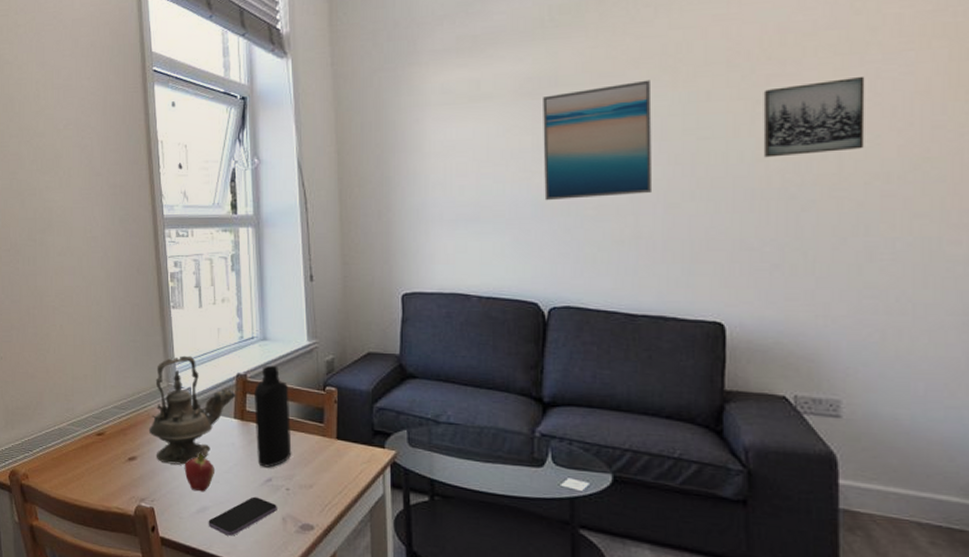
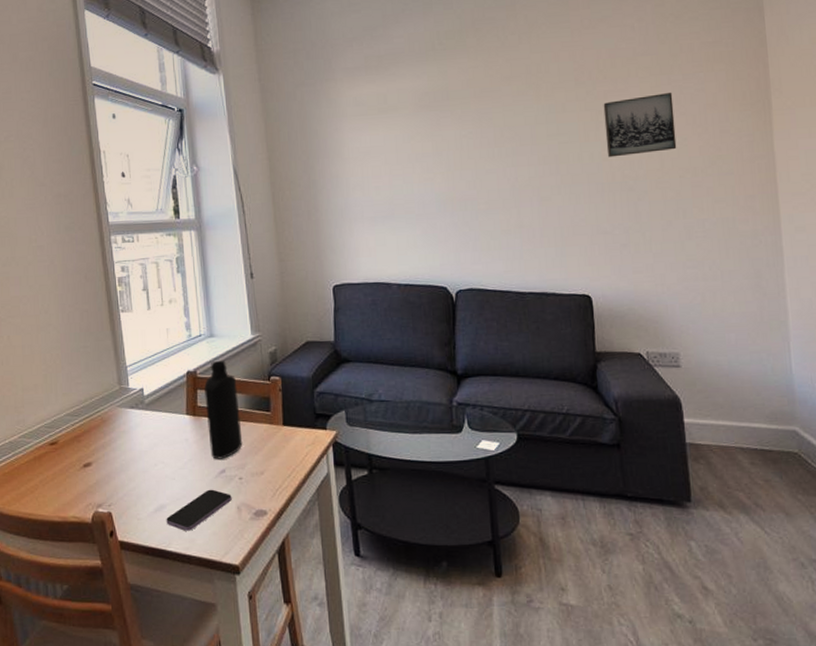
teapot: present [148,355,236,465] -> none [102,357,187,466]
fruit: present [184,451,214,492] -> none [140,450,170,491]
wall art: present [543,80,652,201] -> none [438,94,528,198]

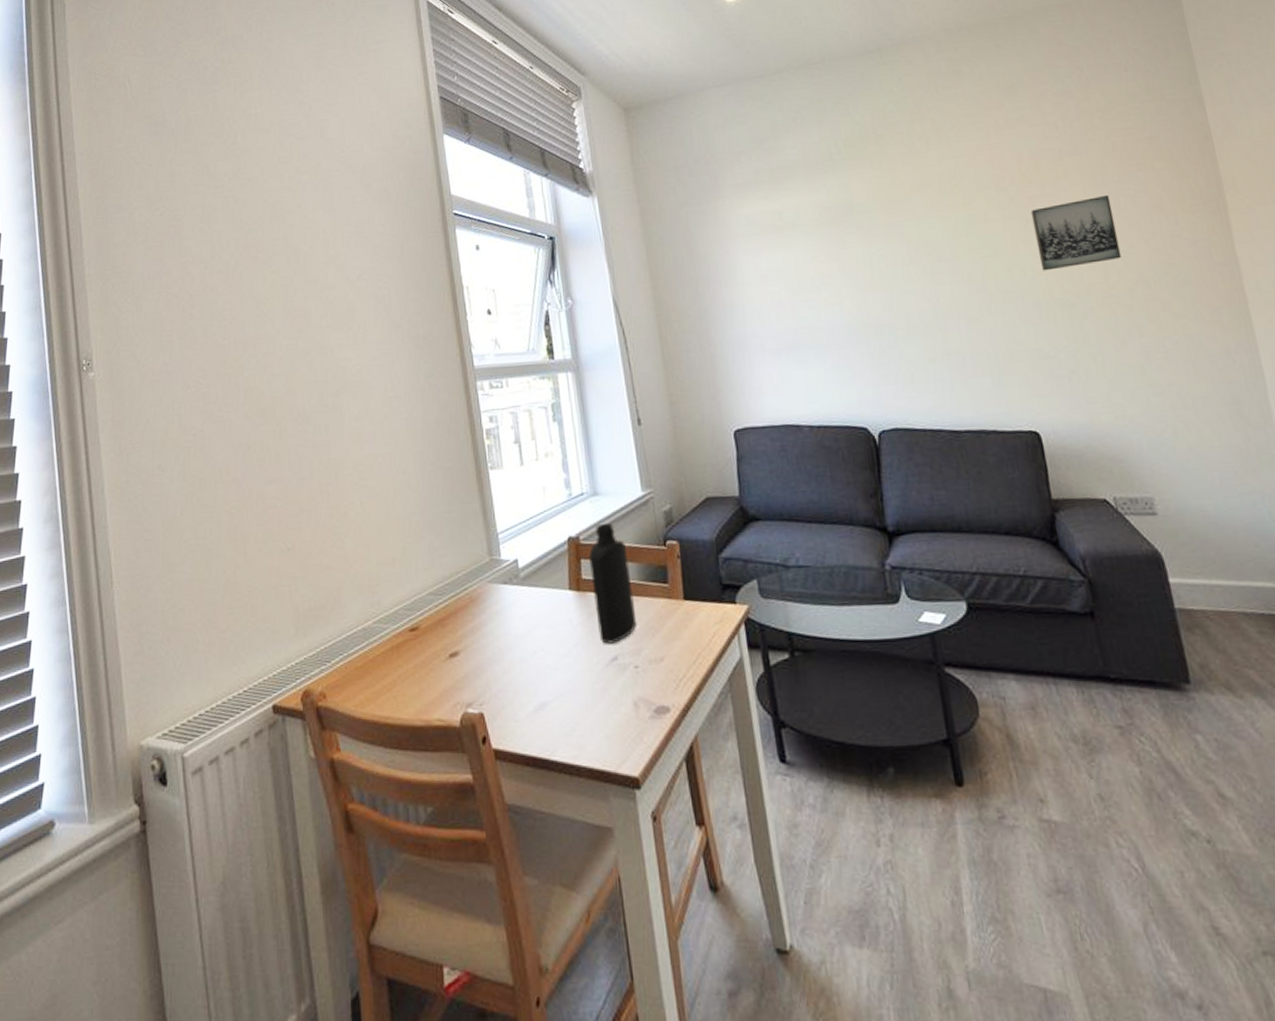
smartphone: present [166,489,232,531] -> none [549,681,627,735]

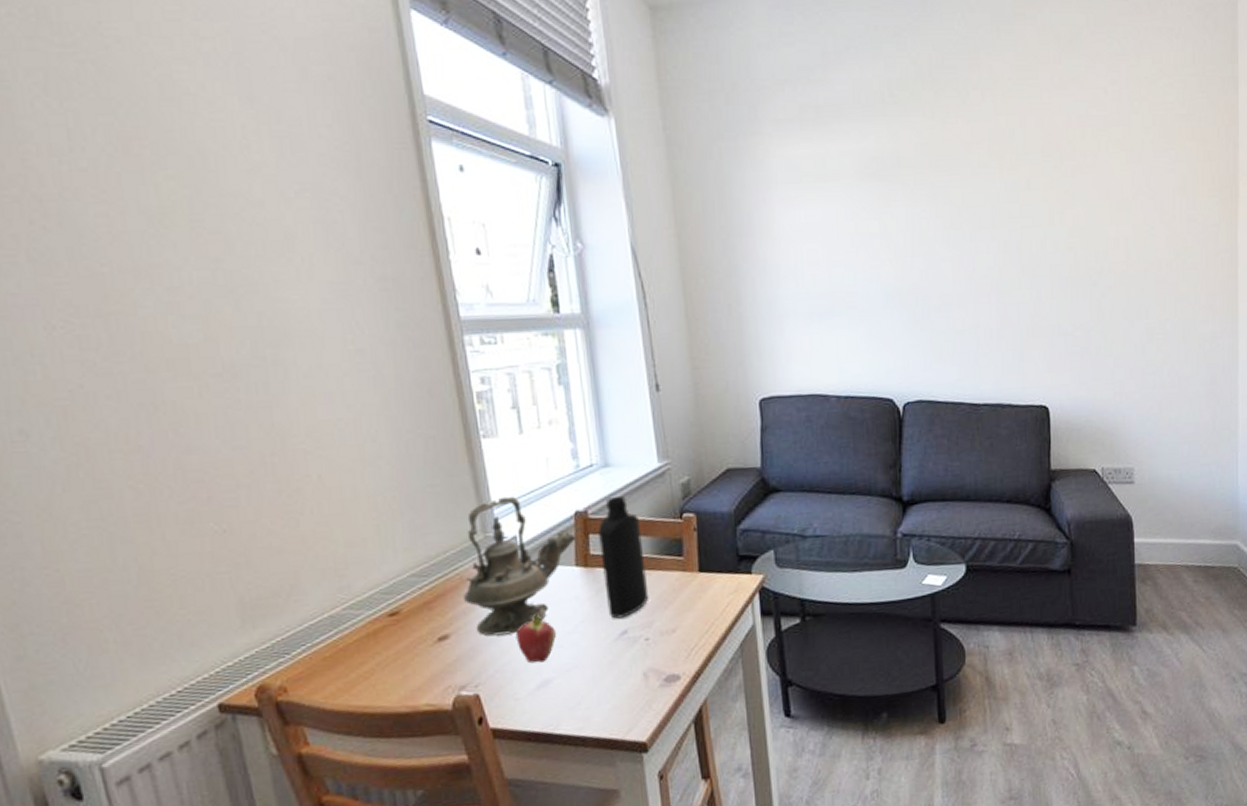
teapot: none [471,522,569,655] -> present [463,496,576,636]
fruit: none [516,634,552,685] -> present [515,613,556,664]
wall art: present [1030,194,1122,271] -> none [1070,171,1144,246]

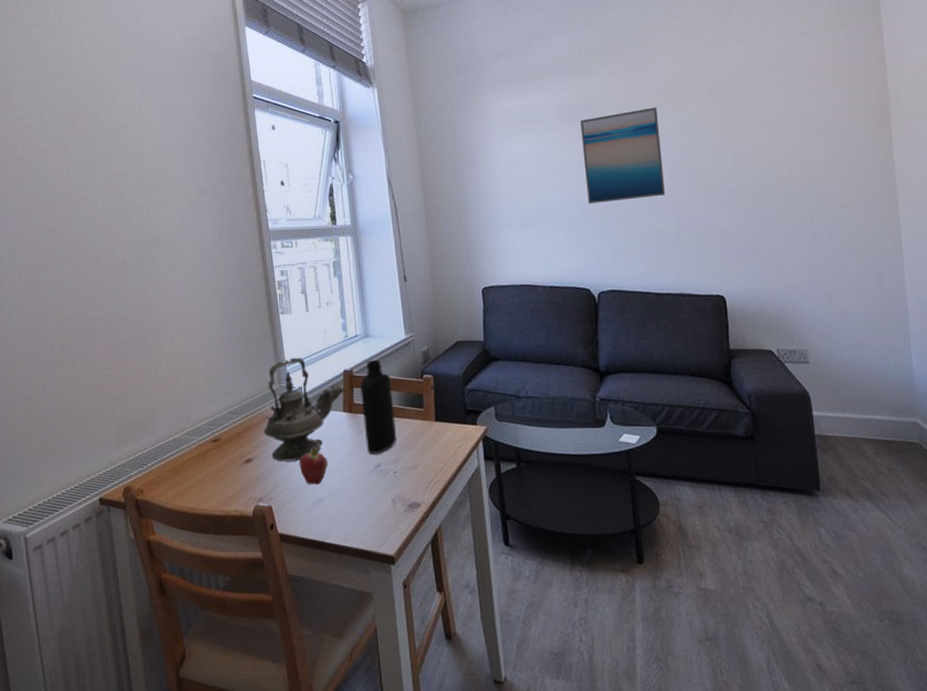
wall art: none [887,165,986,291] -> present [580,107,665,205]

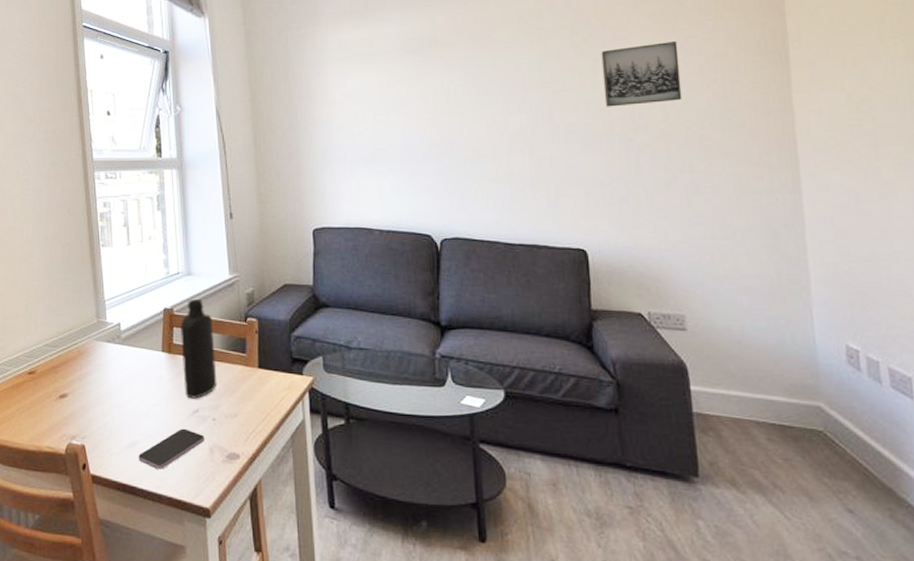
teapot: present [263,357,344,462] -> none [79,292,163,400]
fruit: present [299,446,328,485] -> none [114,385,144,427]
smartphone: none [324,483,387,523] -> present [138,428,205,469]
wall art: present [580,107,665,205] -> none [425,41,519,144]
wall art: none [734,104,804,166] -> present [601,40,682,107]

